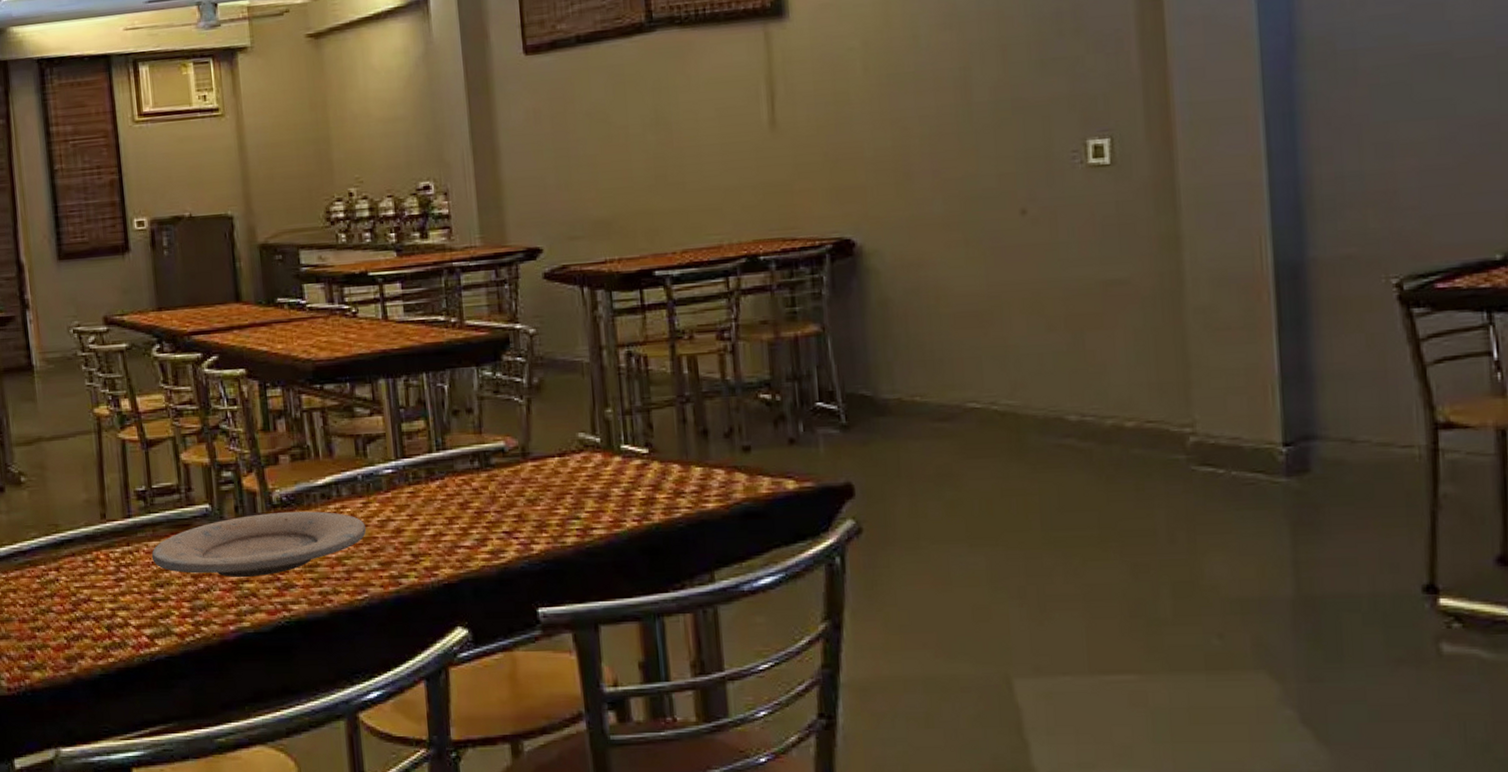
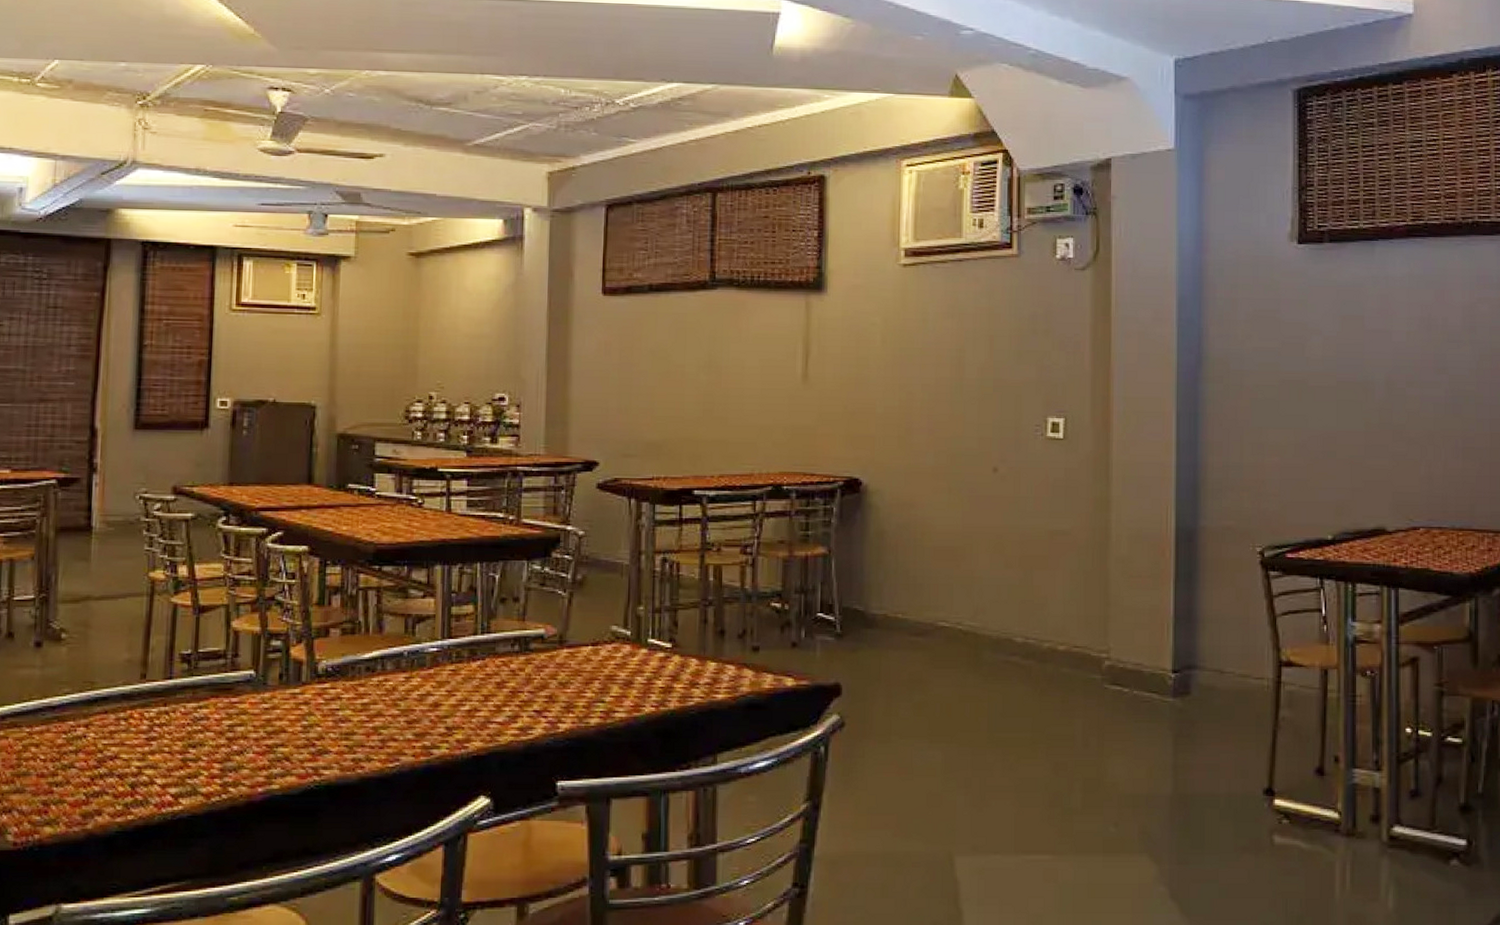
plate: present [151,511,366,578] -> none [188,681,405,742]

